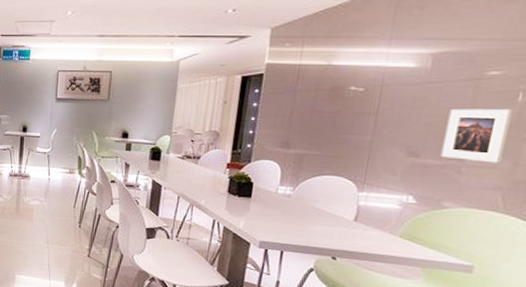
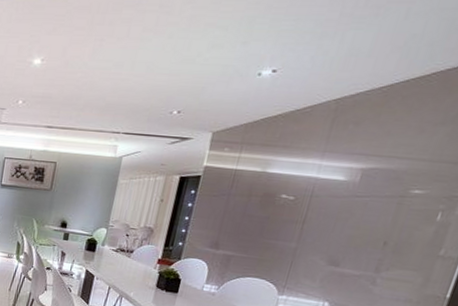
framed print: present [440,108,513,164] -> none [358,223,430,278]

